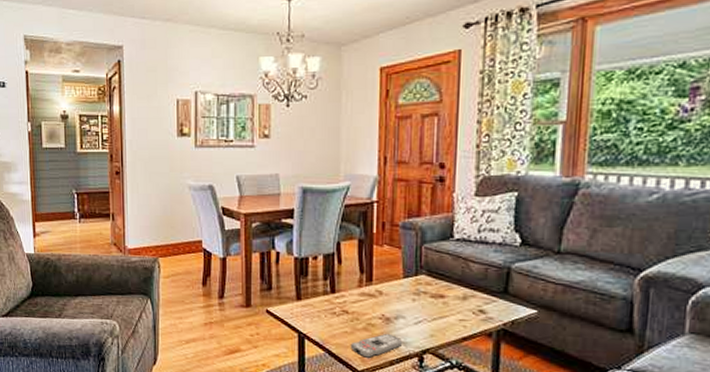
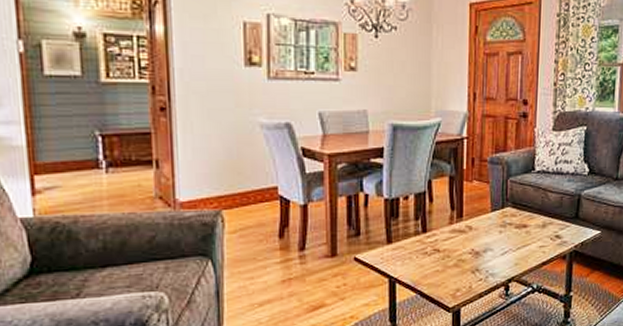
remote control: present [350,333,403,359] -> none [442,267,491,295]

